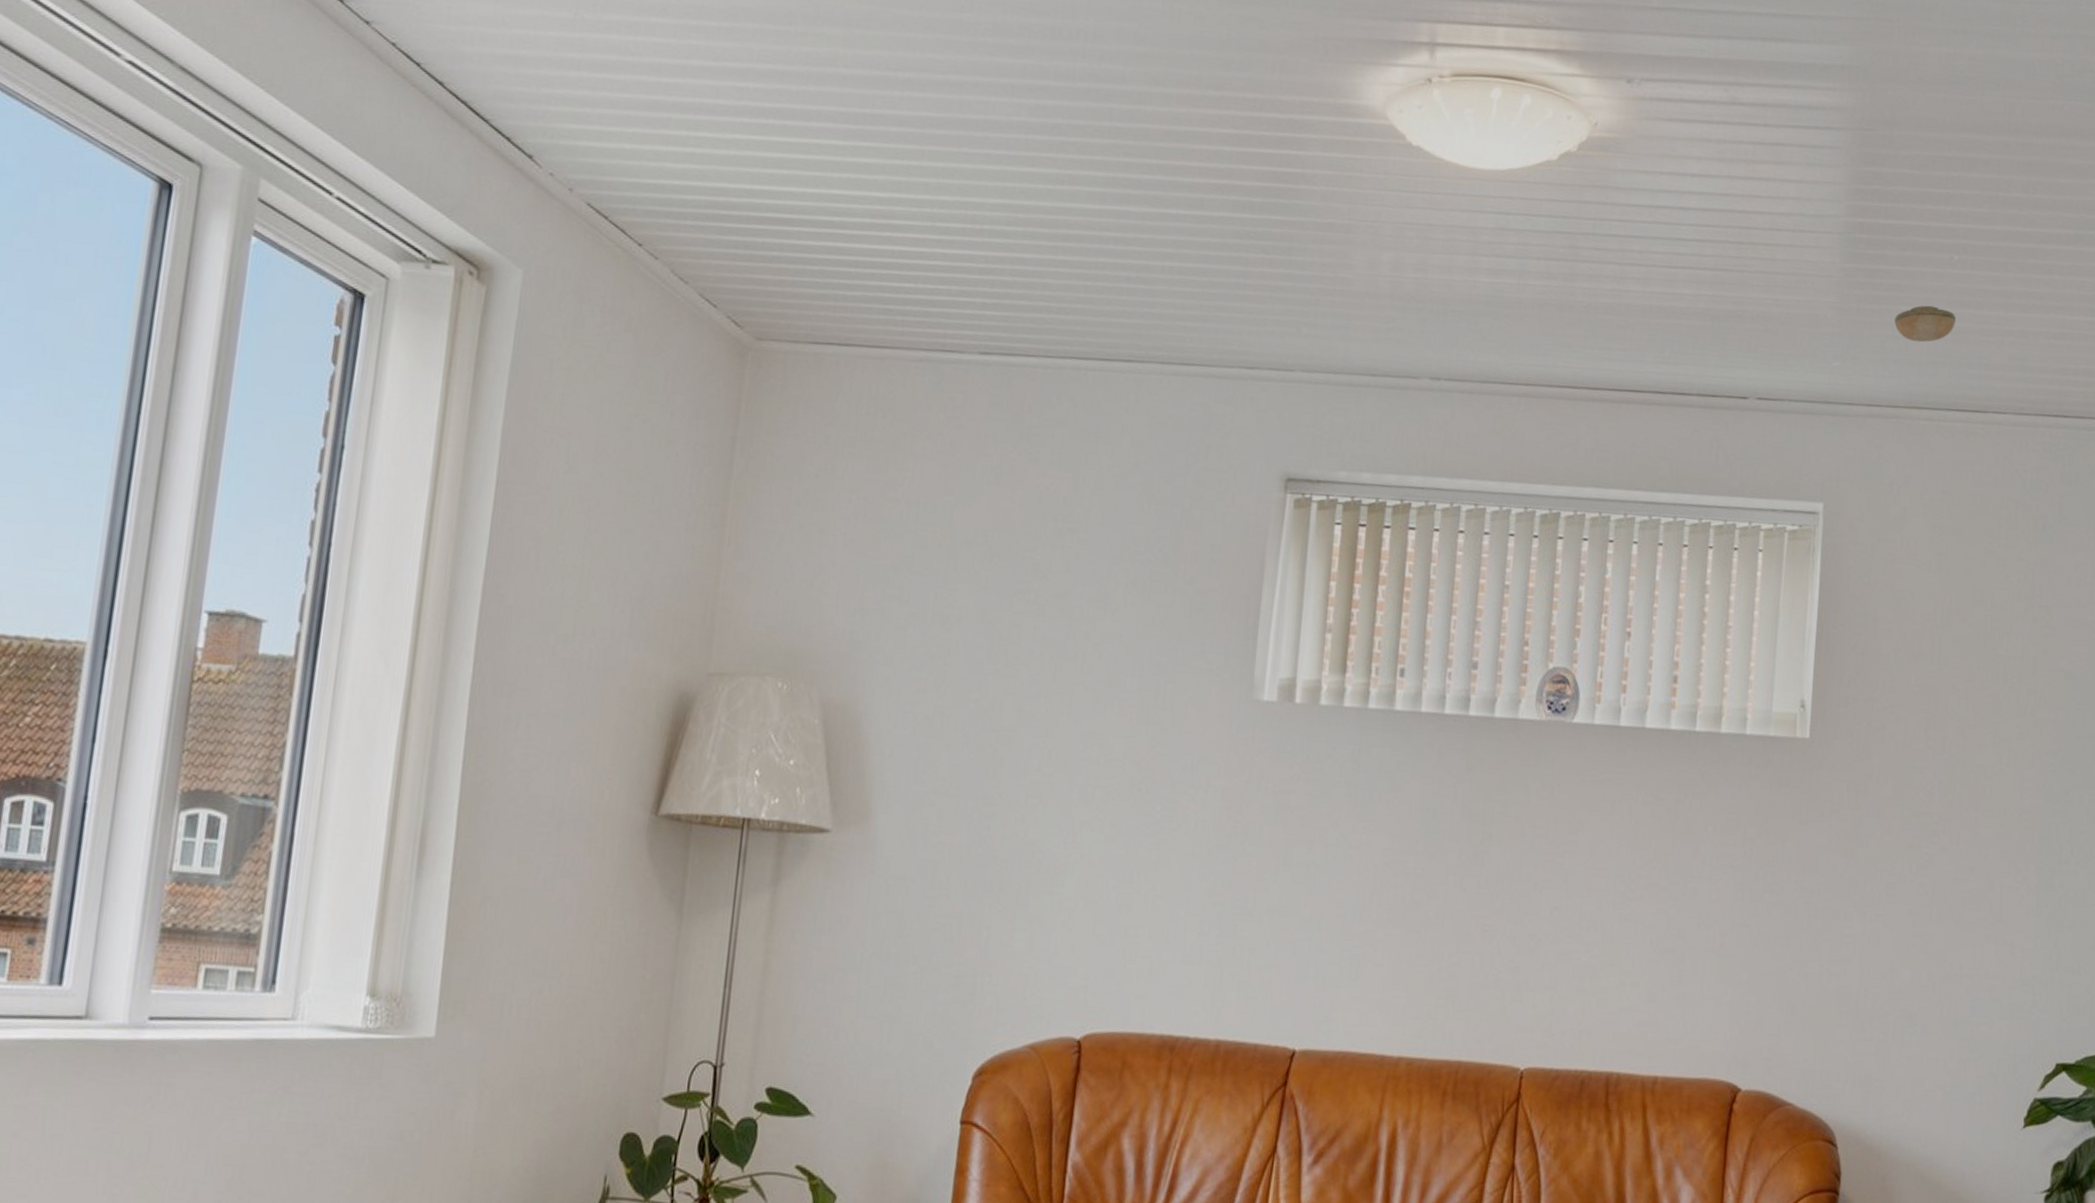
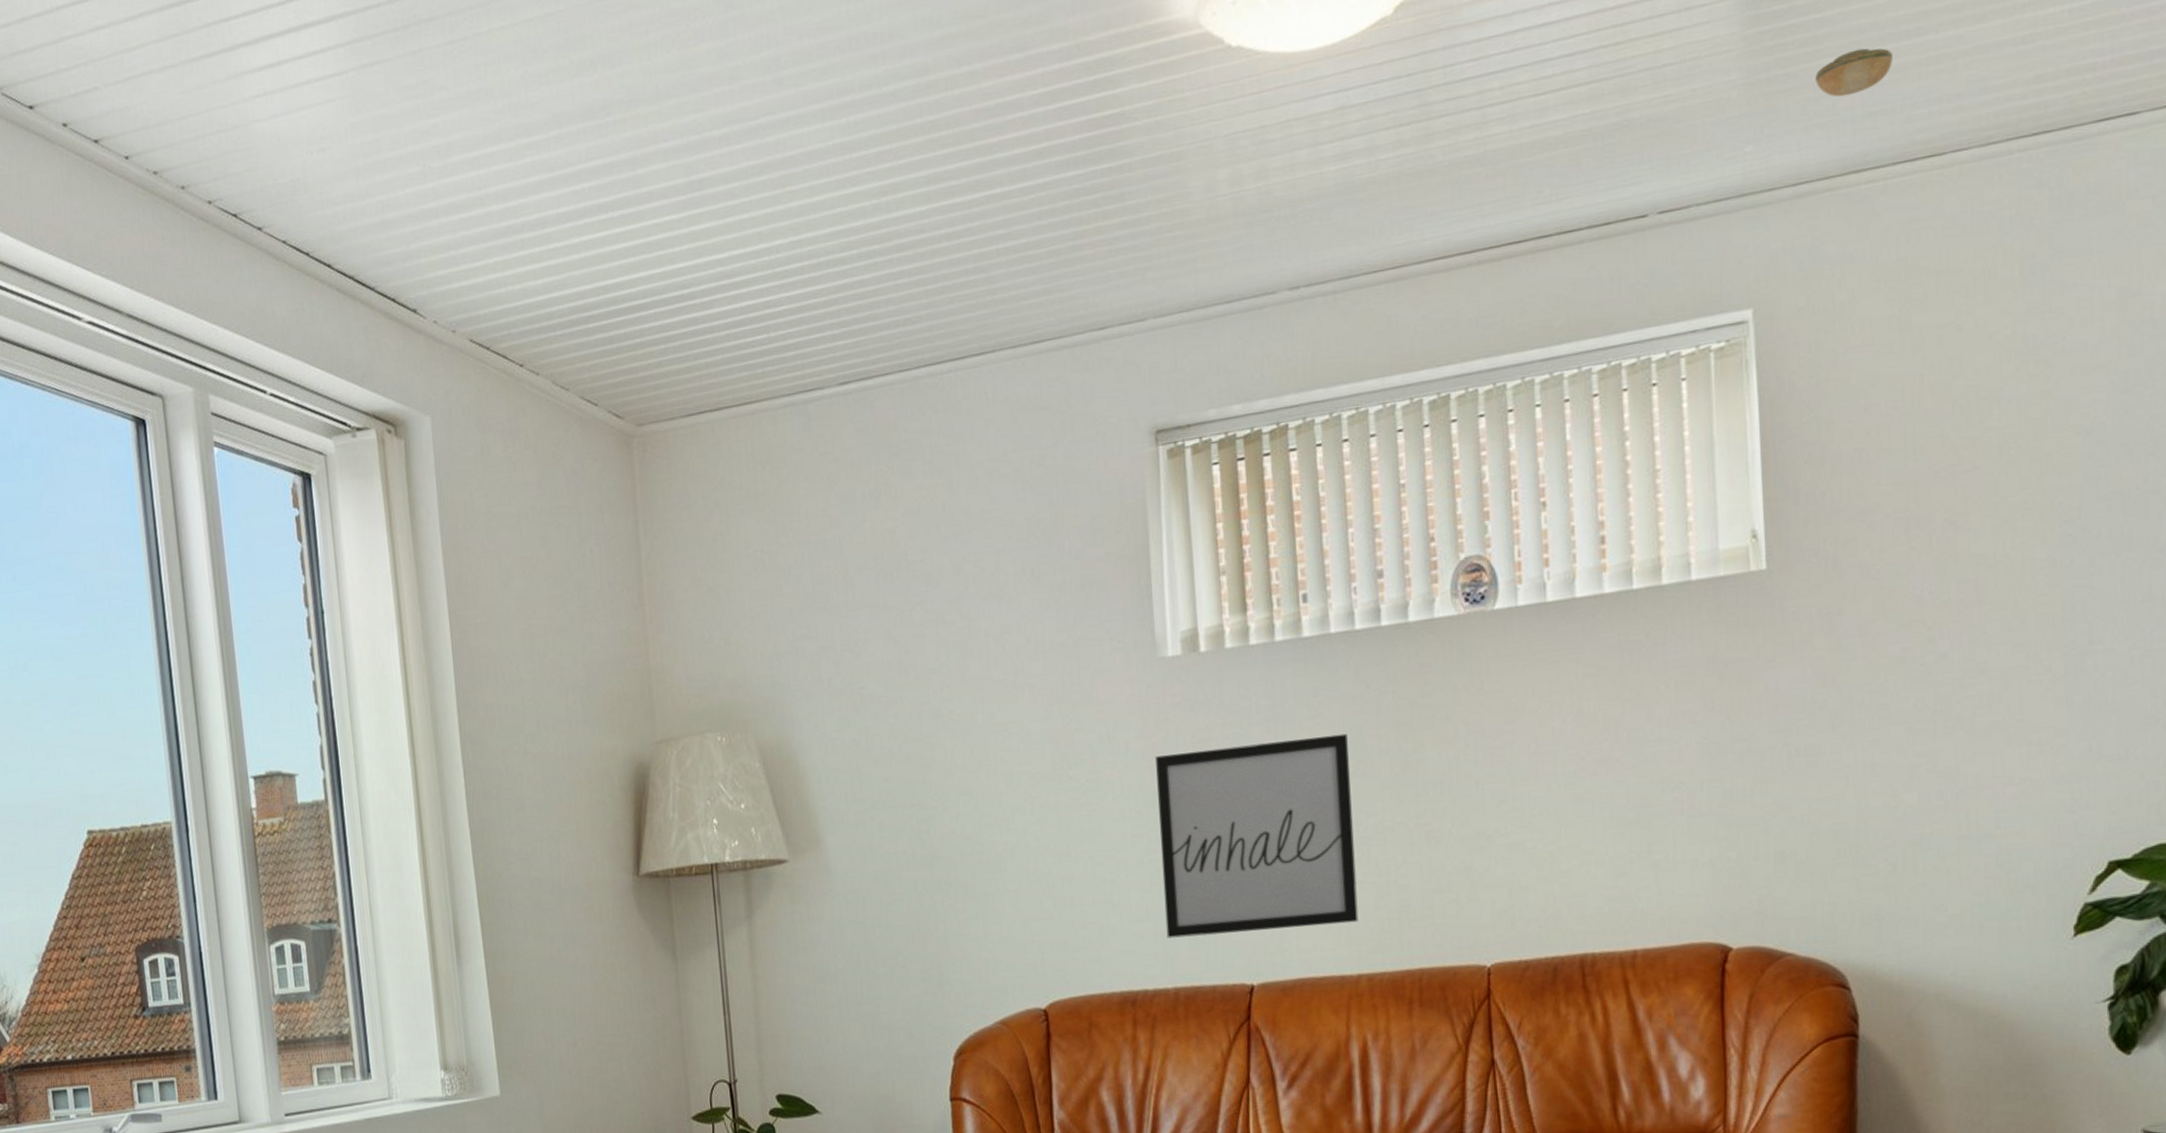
wall art: none [1216,798,1424,1003] -> present [1155,733,1359,939]

